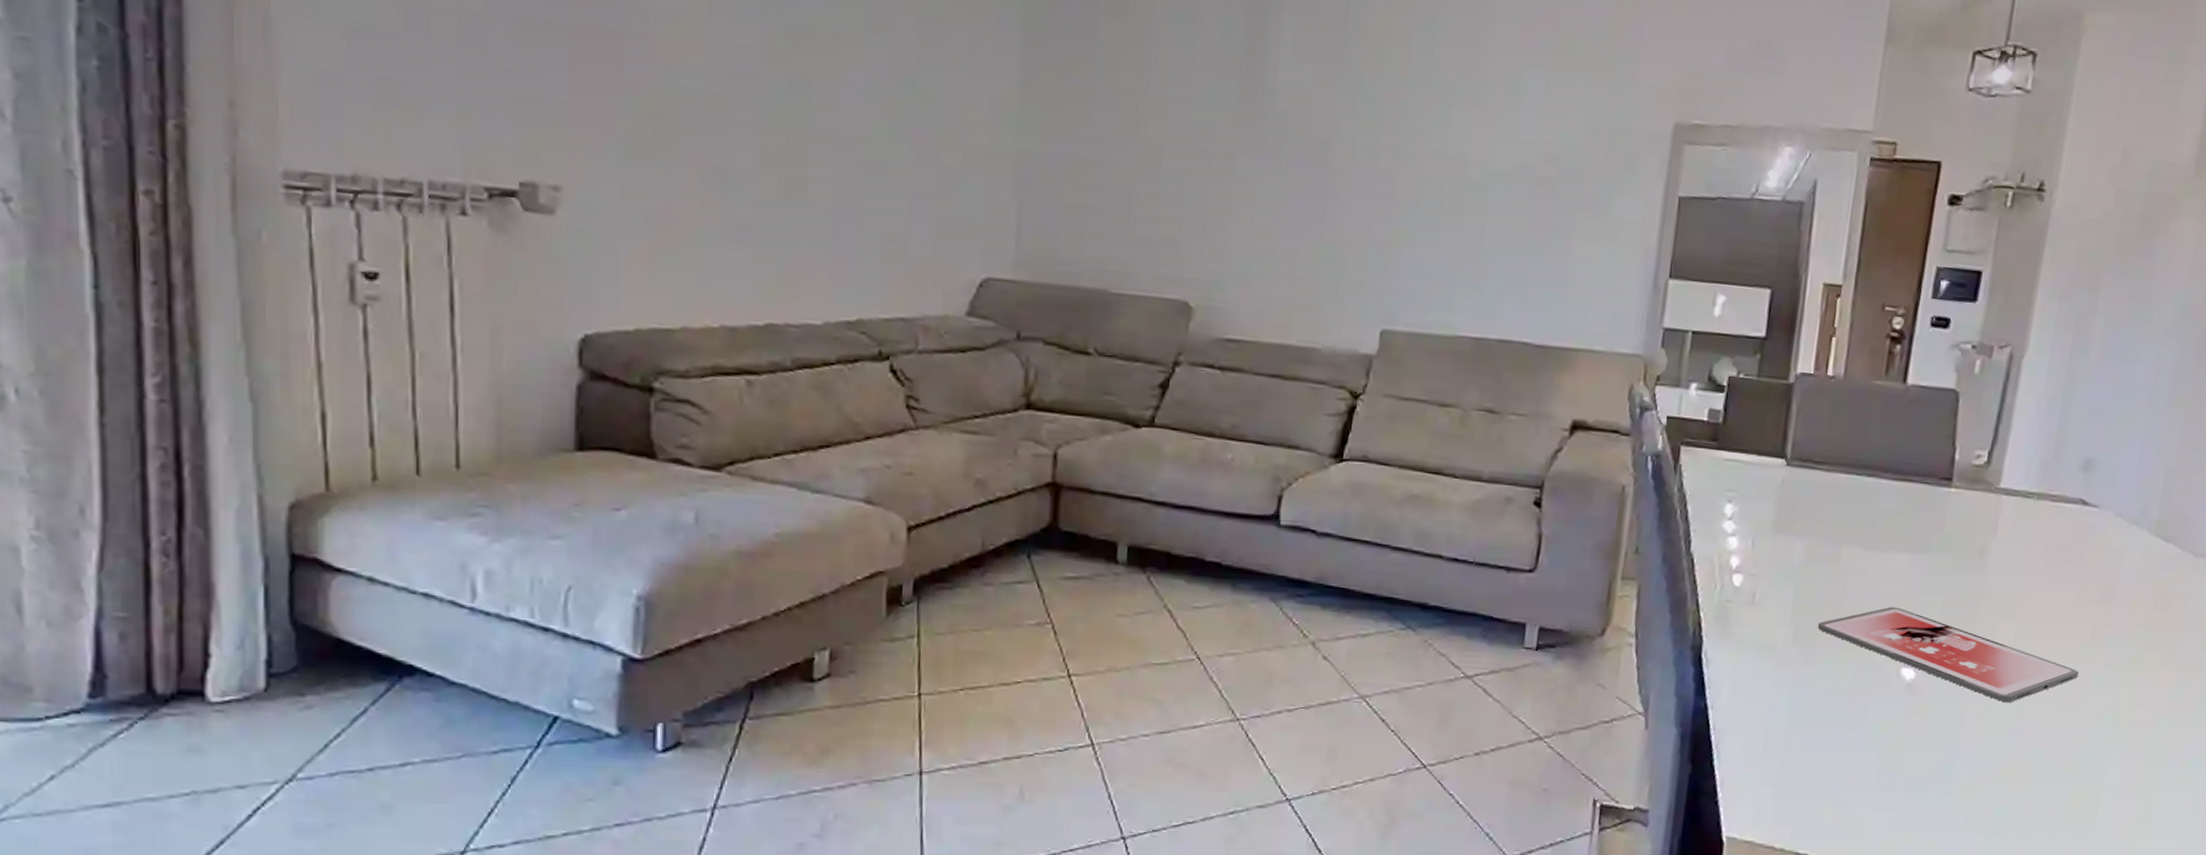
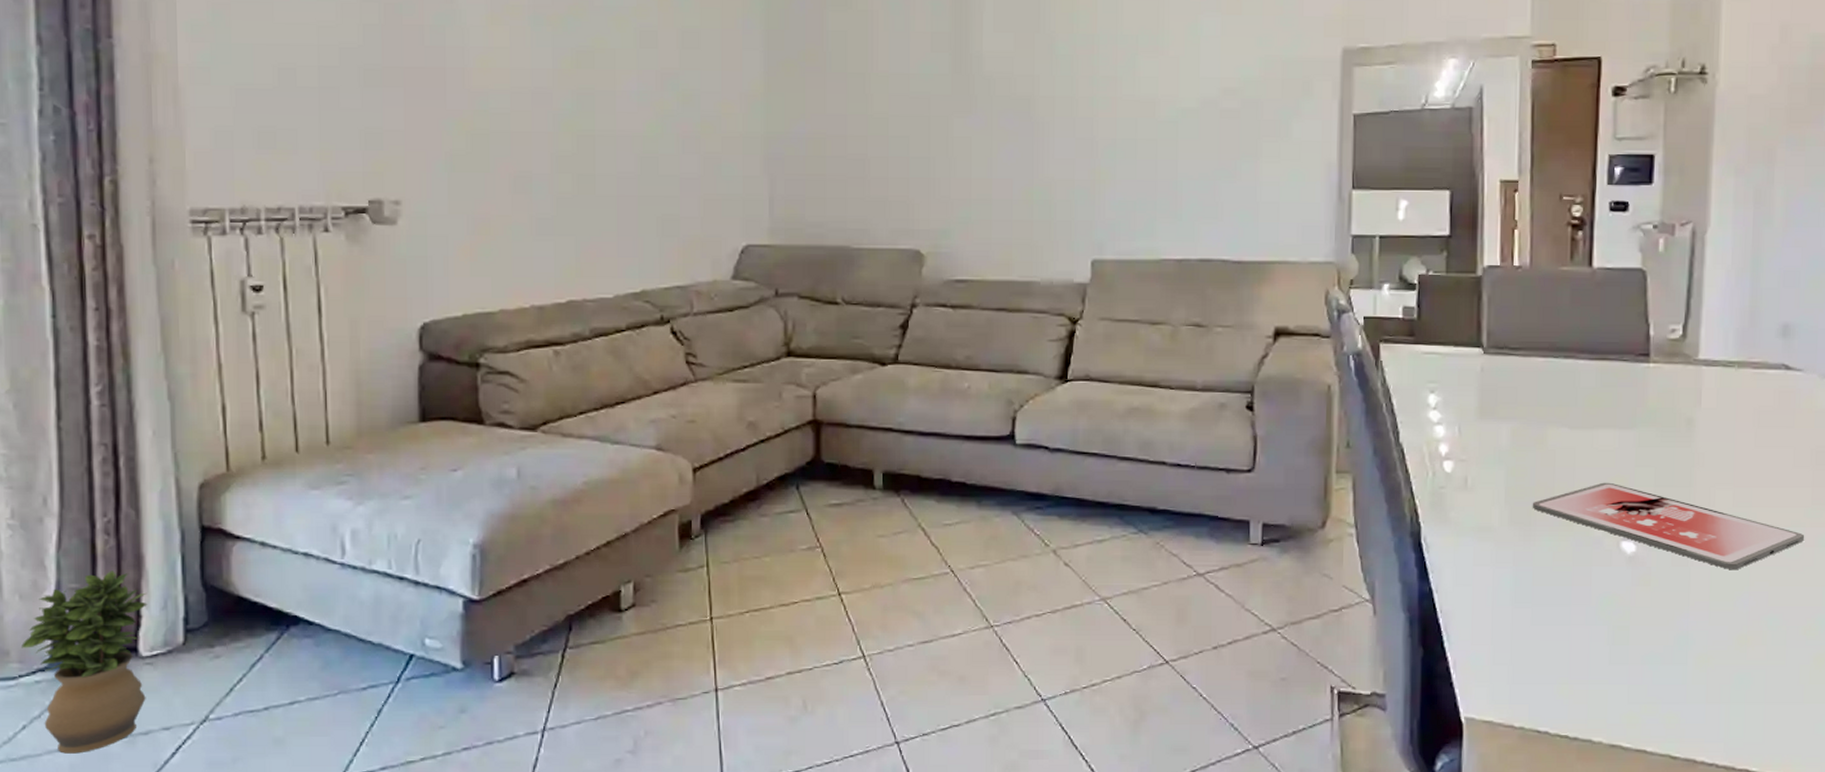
potted plant: none [49,599,219,811] -> present [22,571,148,754]

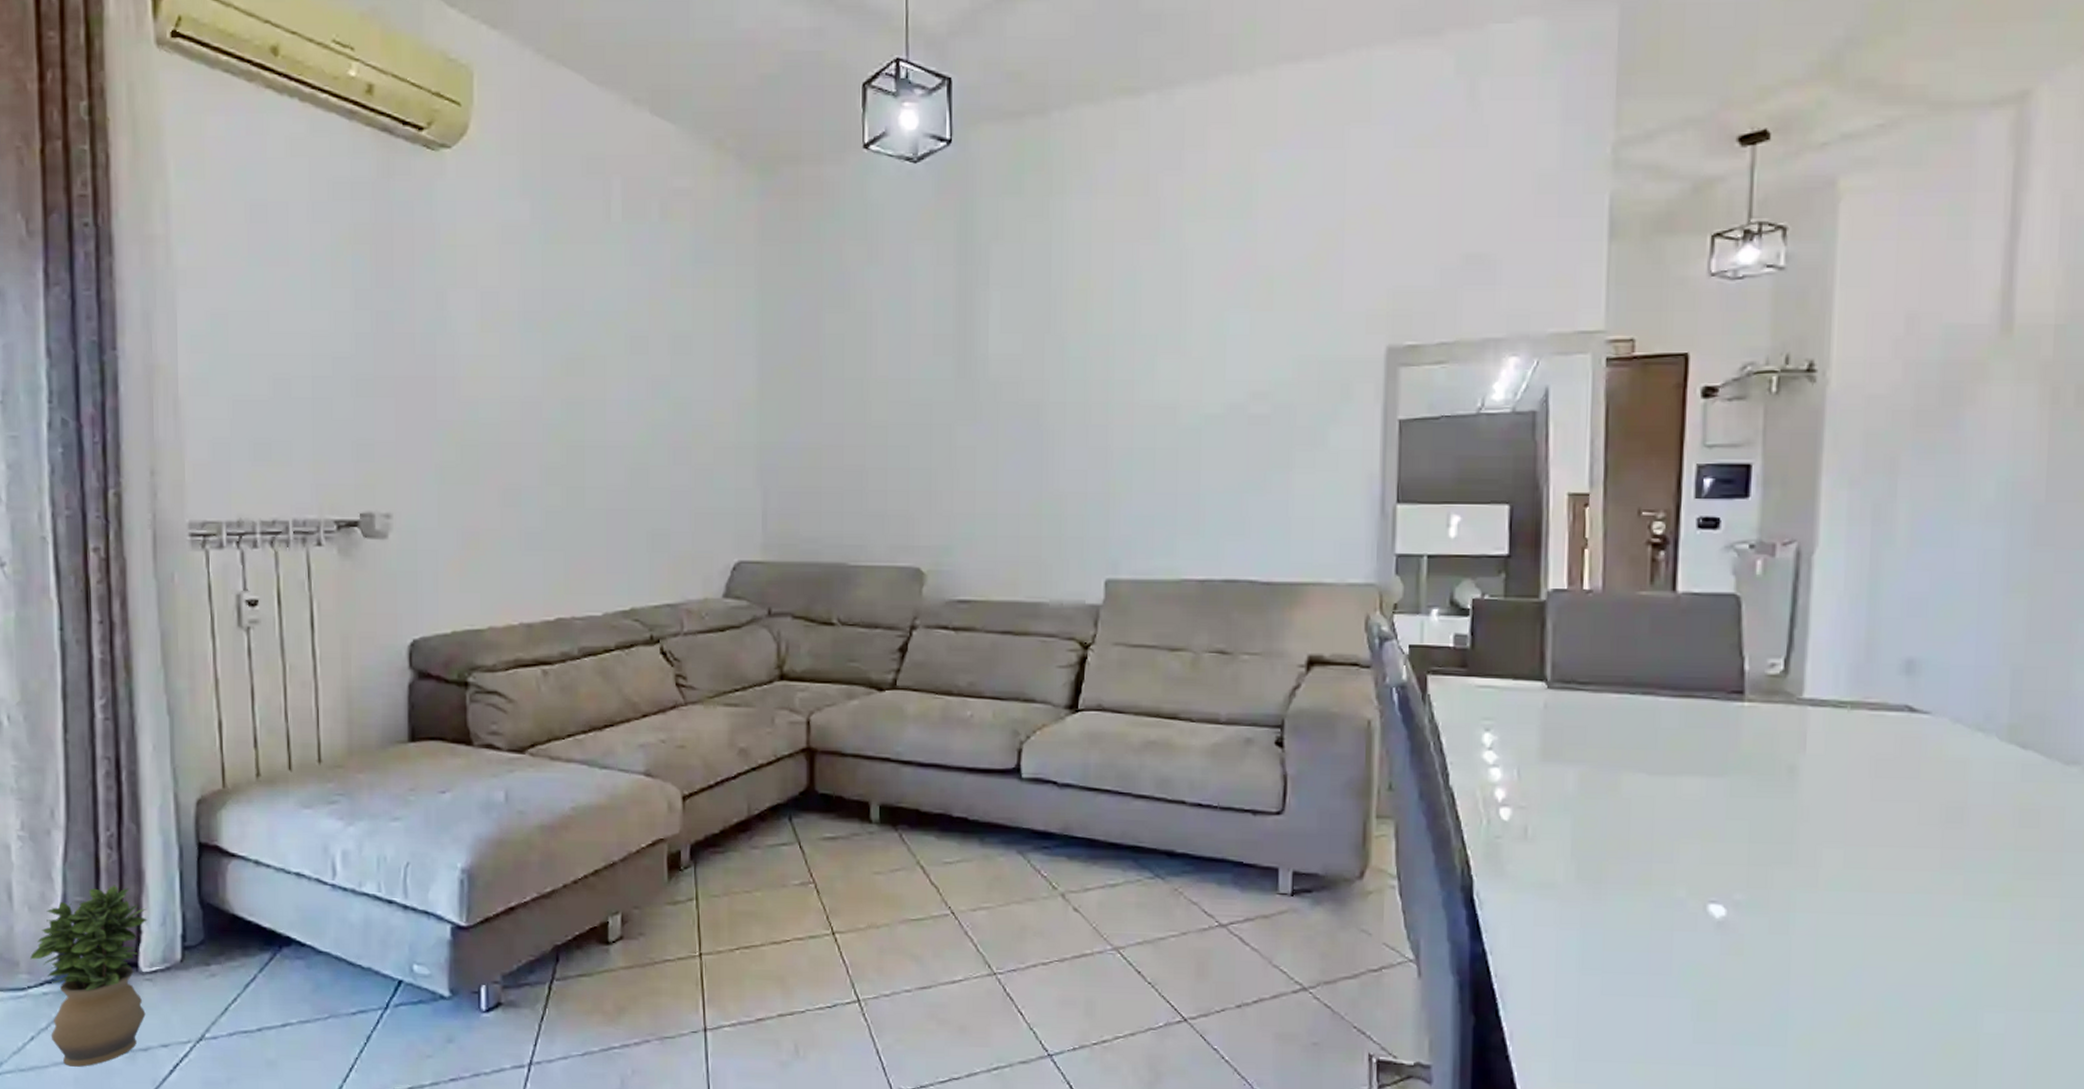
tablet: present [1532,482,1805,570] -> none [1603,836,1932,941]

